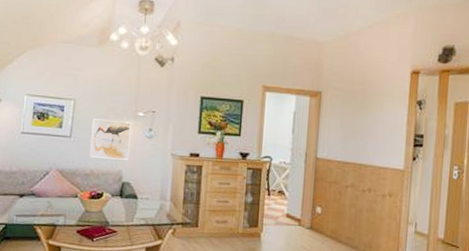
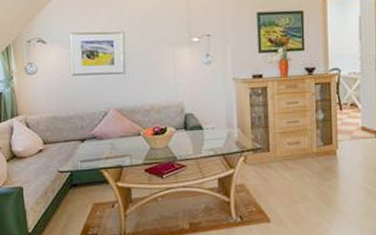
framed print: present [89,118,131,160] -> none [145,49,188,92]

